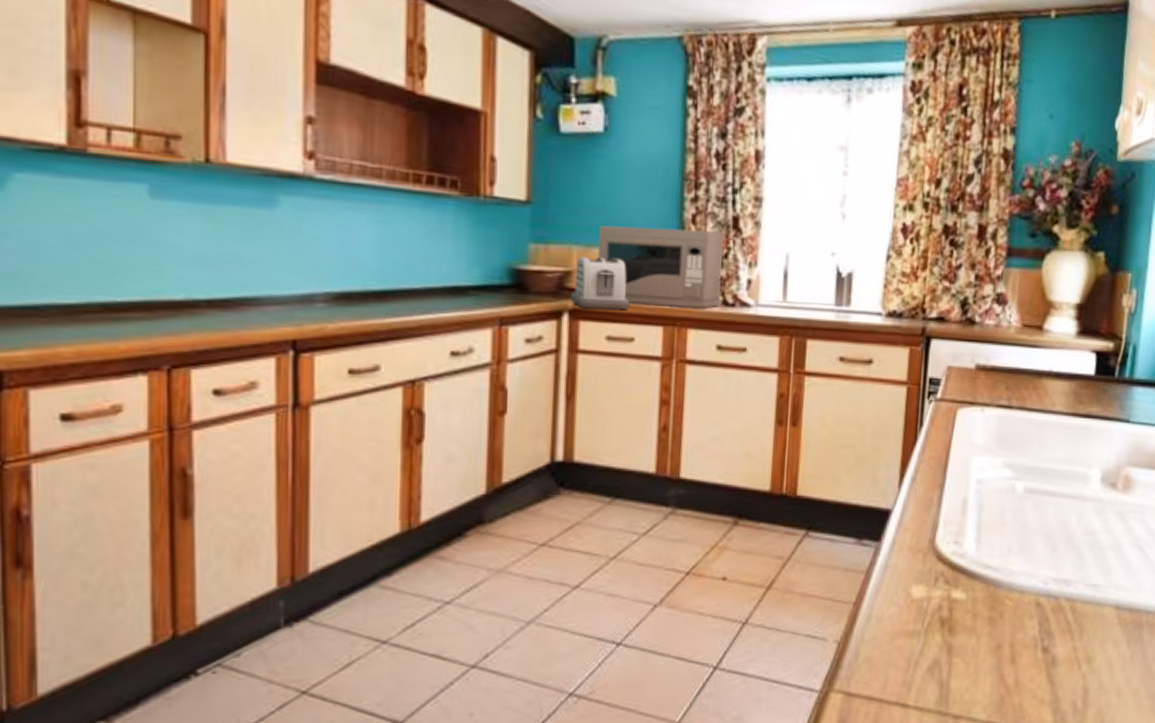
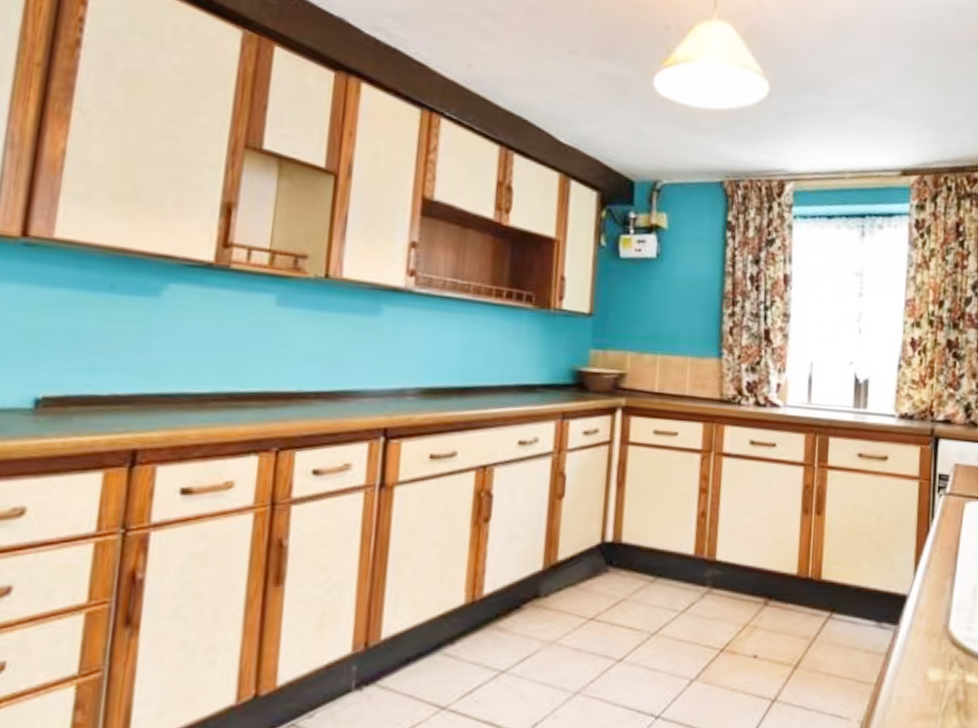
toaster: present [570,257,630,312] -> none [624,361,675,410]
microwave: present [598,225,726,310] -> none [649,335,759,409]

